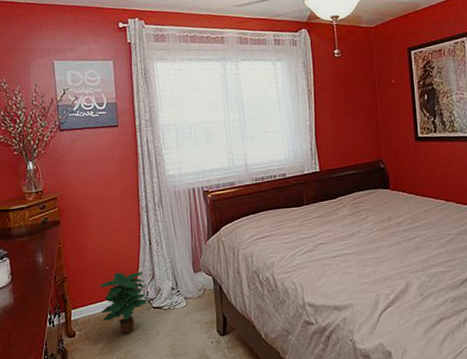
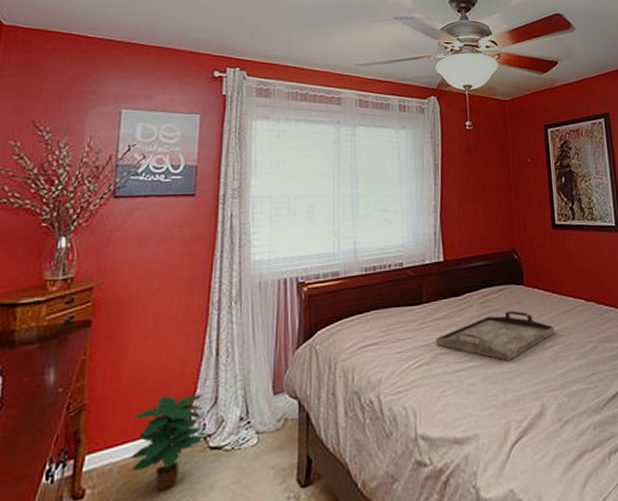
serving tray: none [316,210,418,249] -> present [435,310,556,361]

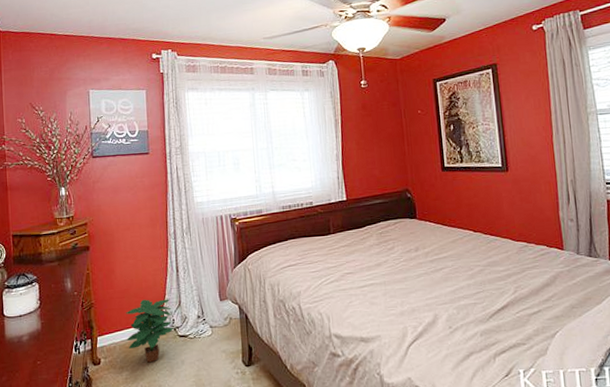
serving tray: present [435,310,556,361] -> none [342,240,446,280]

